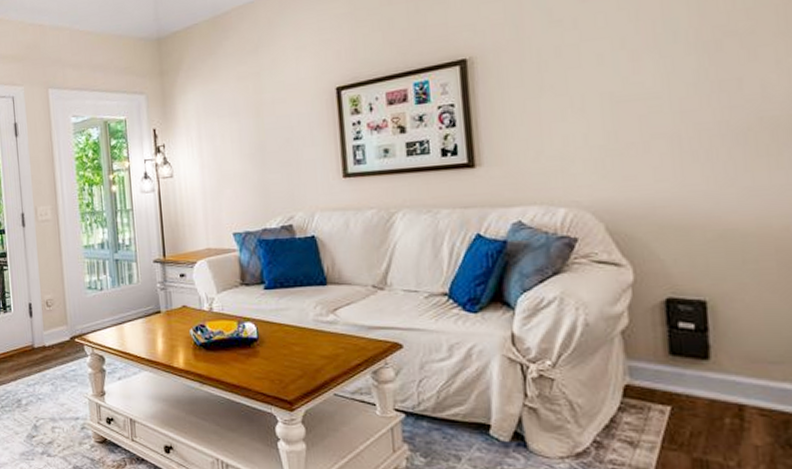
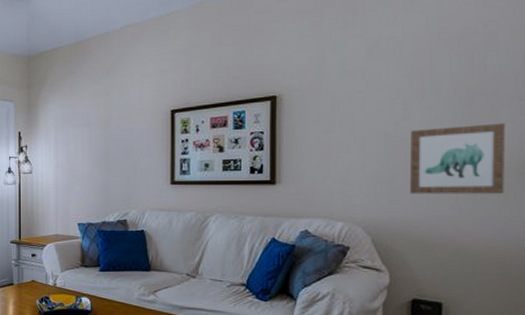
wall art: none [643,67,775,167] -> present [410,123,505,194]

